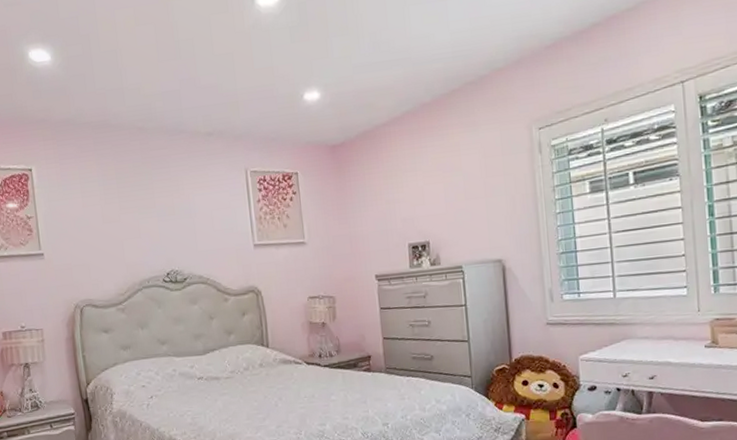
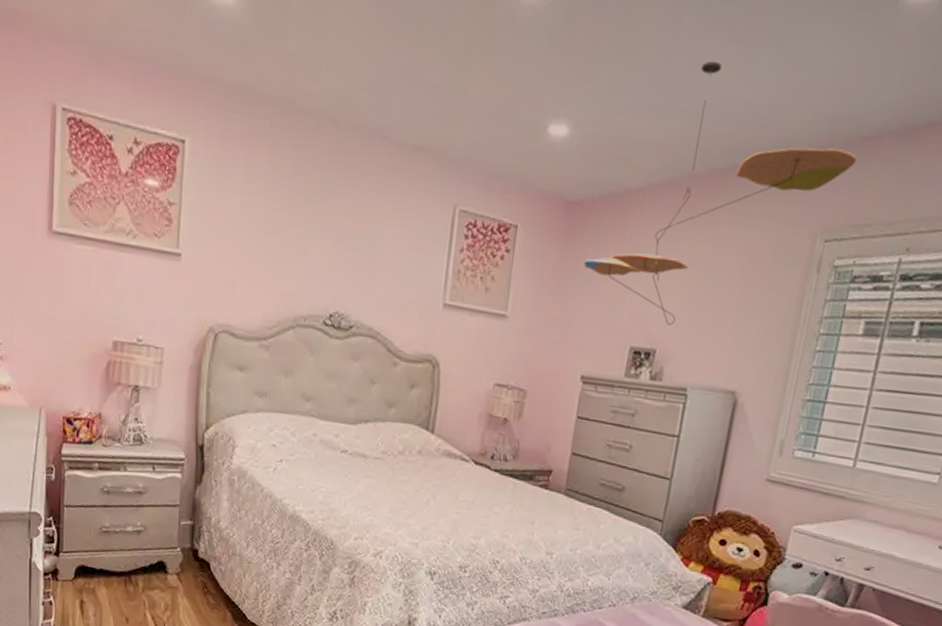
ceiling mobile: none [355,19,546,220] -> present [584,60,857,325]

